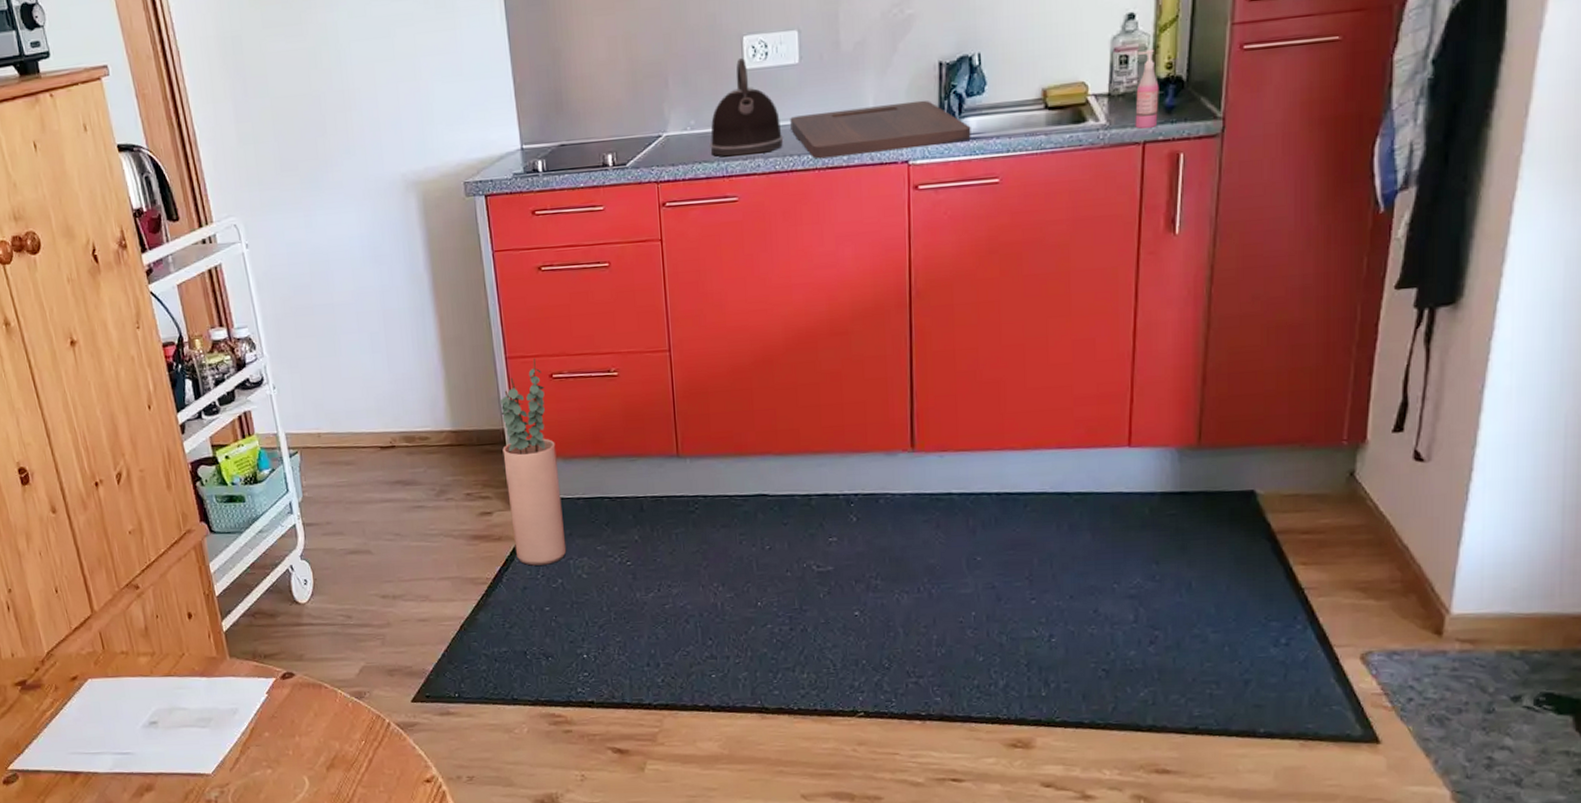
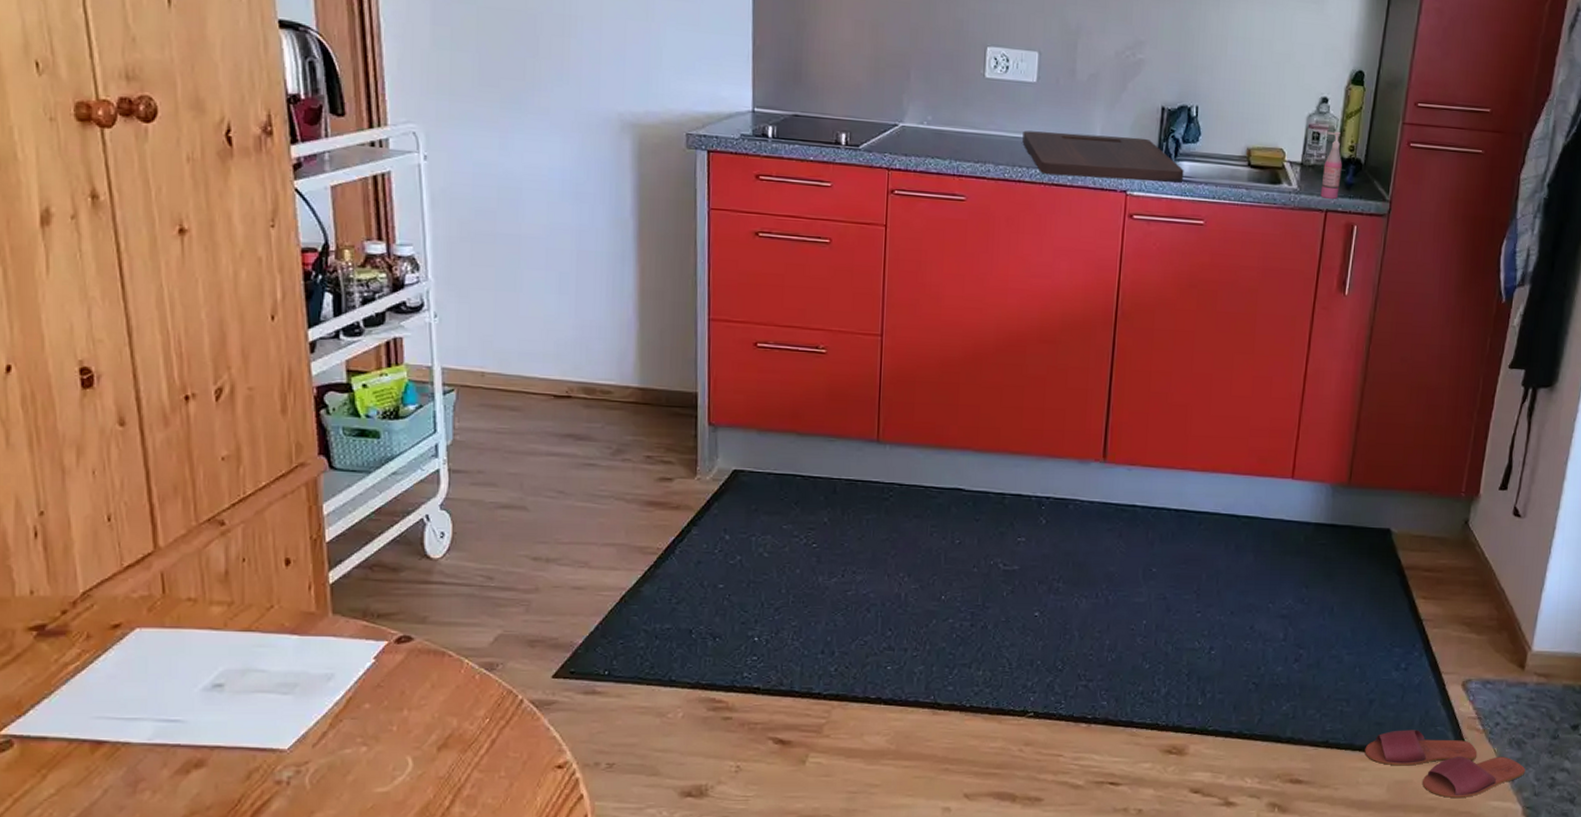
vase: present [500,358,567,566] -> none [692,323,752,540]
kettle: present [710,58,784,157] -> none [944,67,1015,160]
slippers: none [1243,710,1452,784] -> present [1365,730,1526,798]

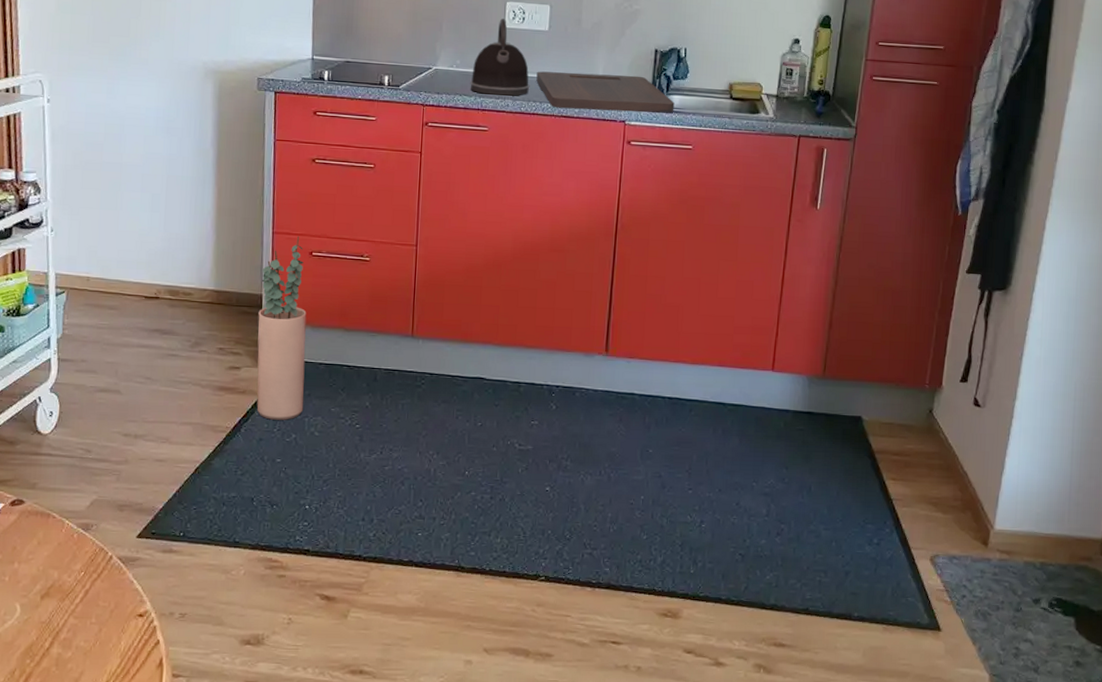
vase: none [692,323,752,540] -> present [256,236,307,420]
kettle: none [944,67,1015,160] -> present [470,19,530,97]
soap dispenser: present [1320,131,1342,200] -> none [794,67,813,127]
slippers: present [1365,730,1526,798] -> none [842,600,991,664]

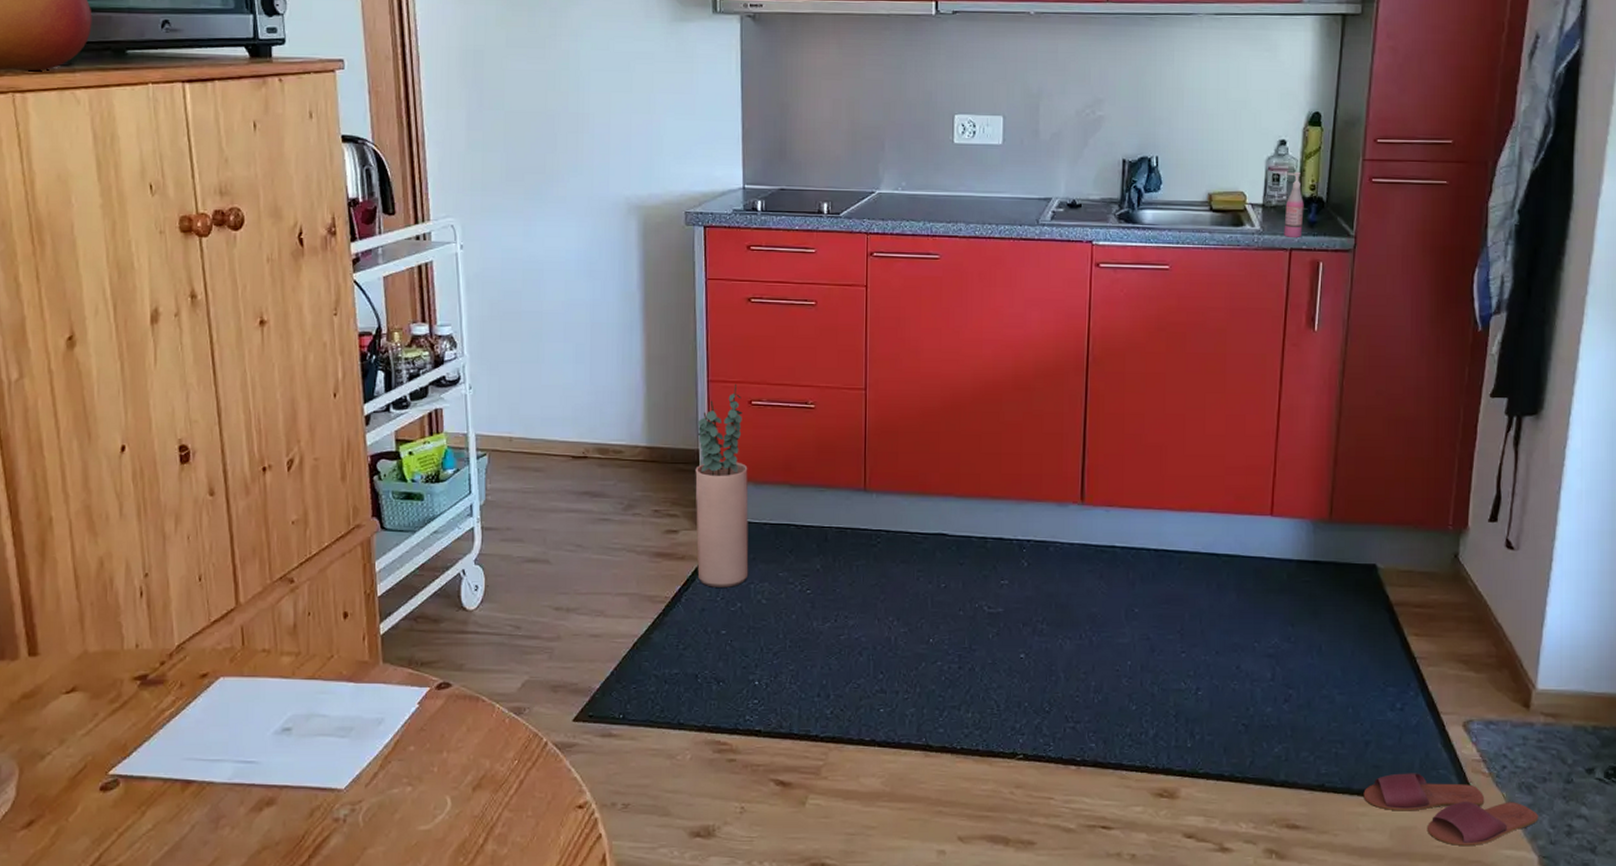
kettle: present [470,19,530,97] -> none [918,134,985,220]
cutting board: present [536,71,675,114] -> none [991,189,1147,231]
soap dispenser: none [794,67,813,127] -> present [1284,171,1304,239]
slippers: none [842,600,991,664] -> present [1363,773,1539,846]

